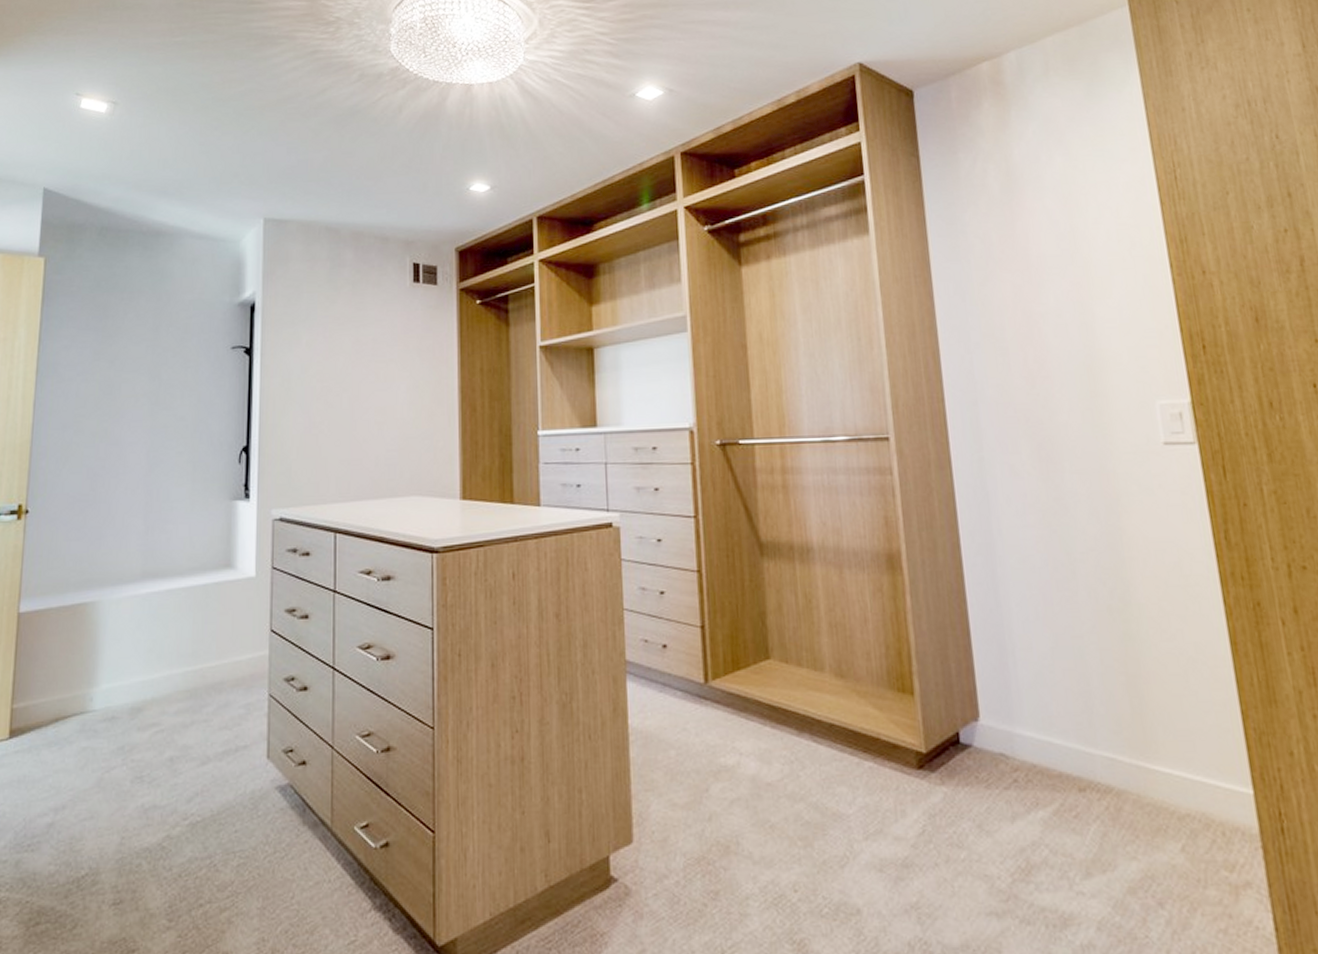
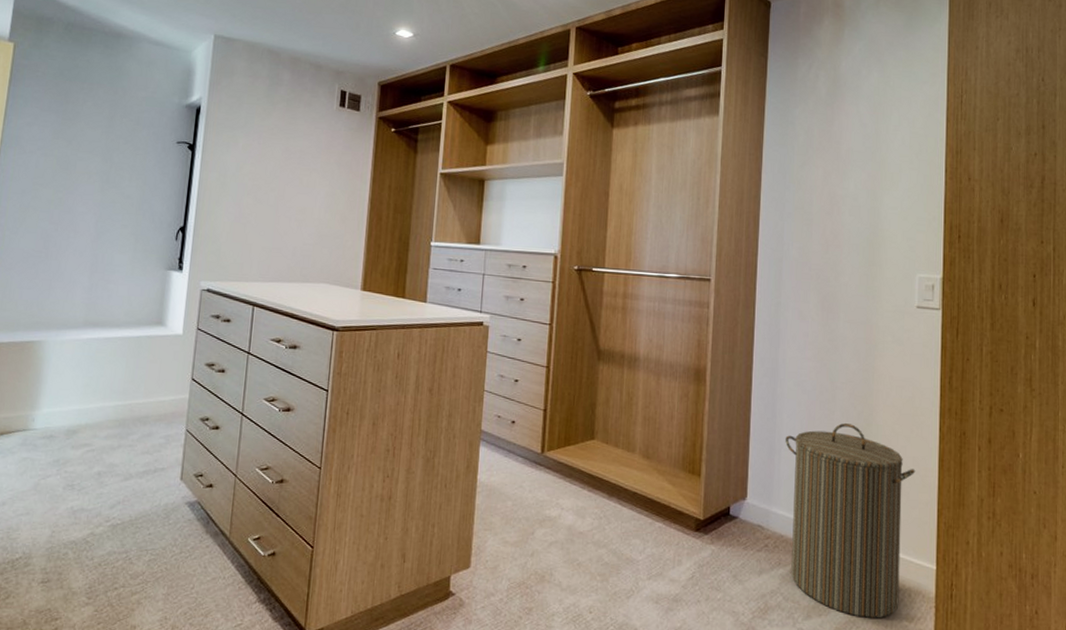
laundry hamper: none [1018,606,1211,870] -> present [785,423,916,619]

